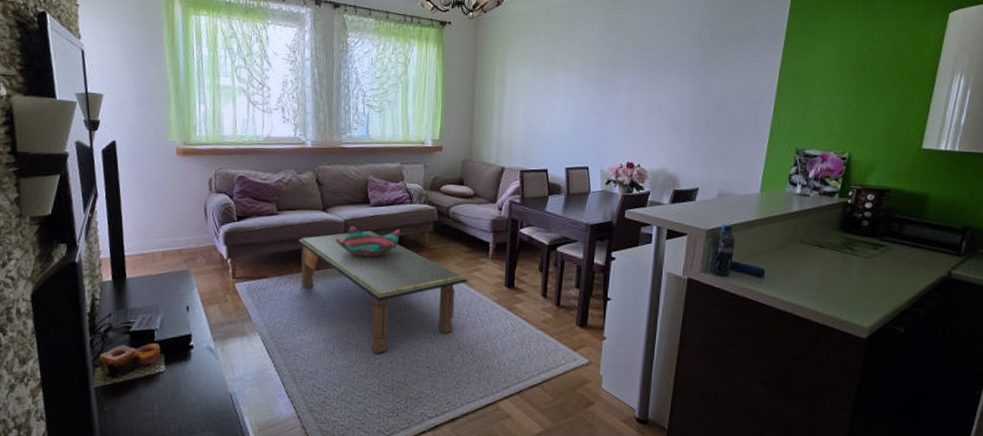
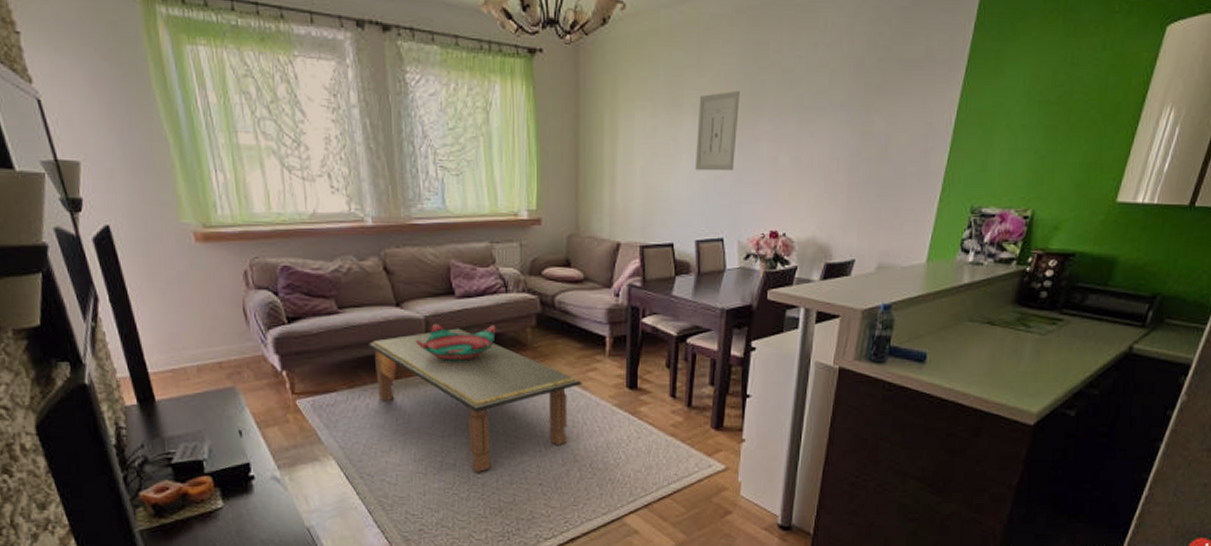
wall art: none [566,54,602,115] -> present [694,90,740,171]

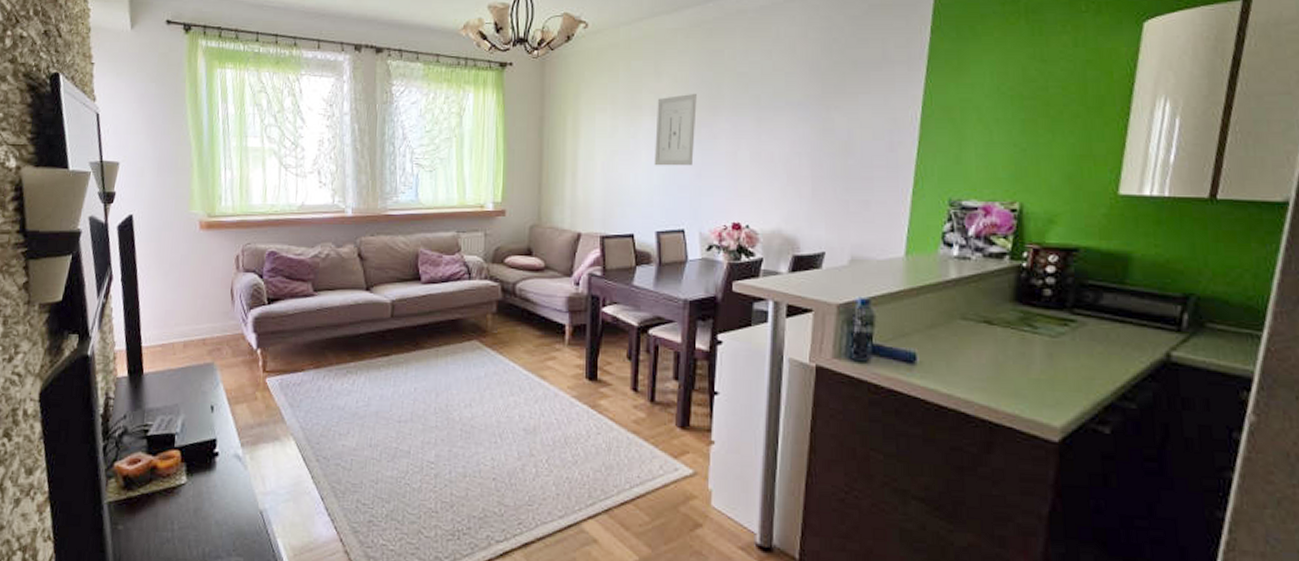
coffee table: present [367,328,582,472] -> none [336,312,541,462]
decorative bowl: present [416,323,496,362] -> none [381,307,458,346]

